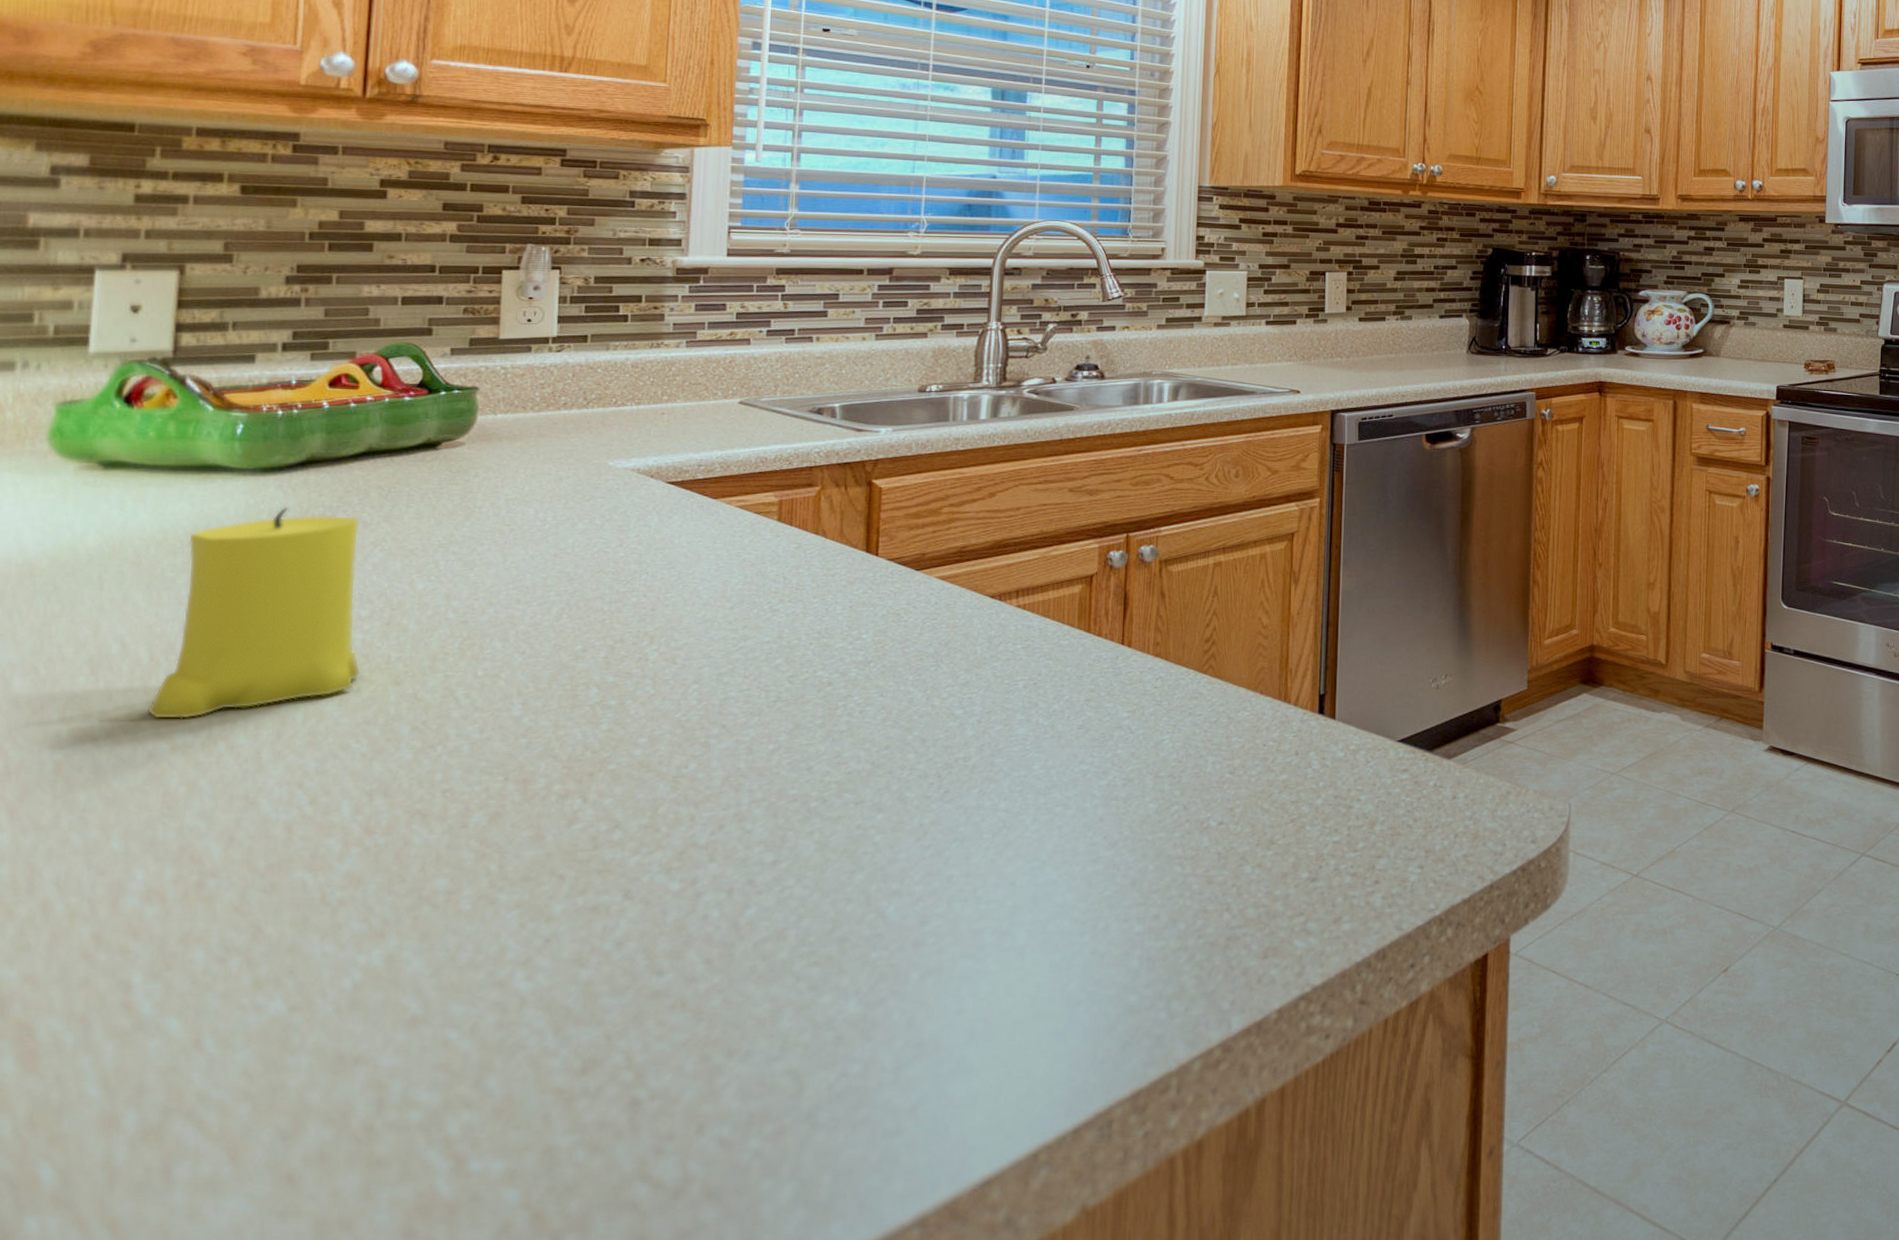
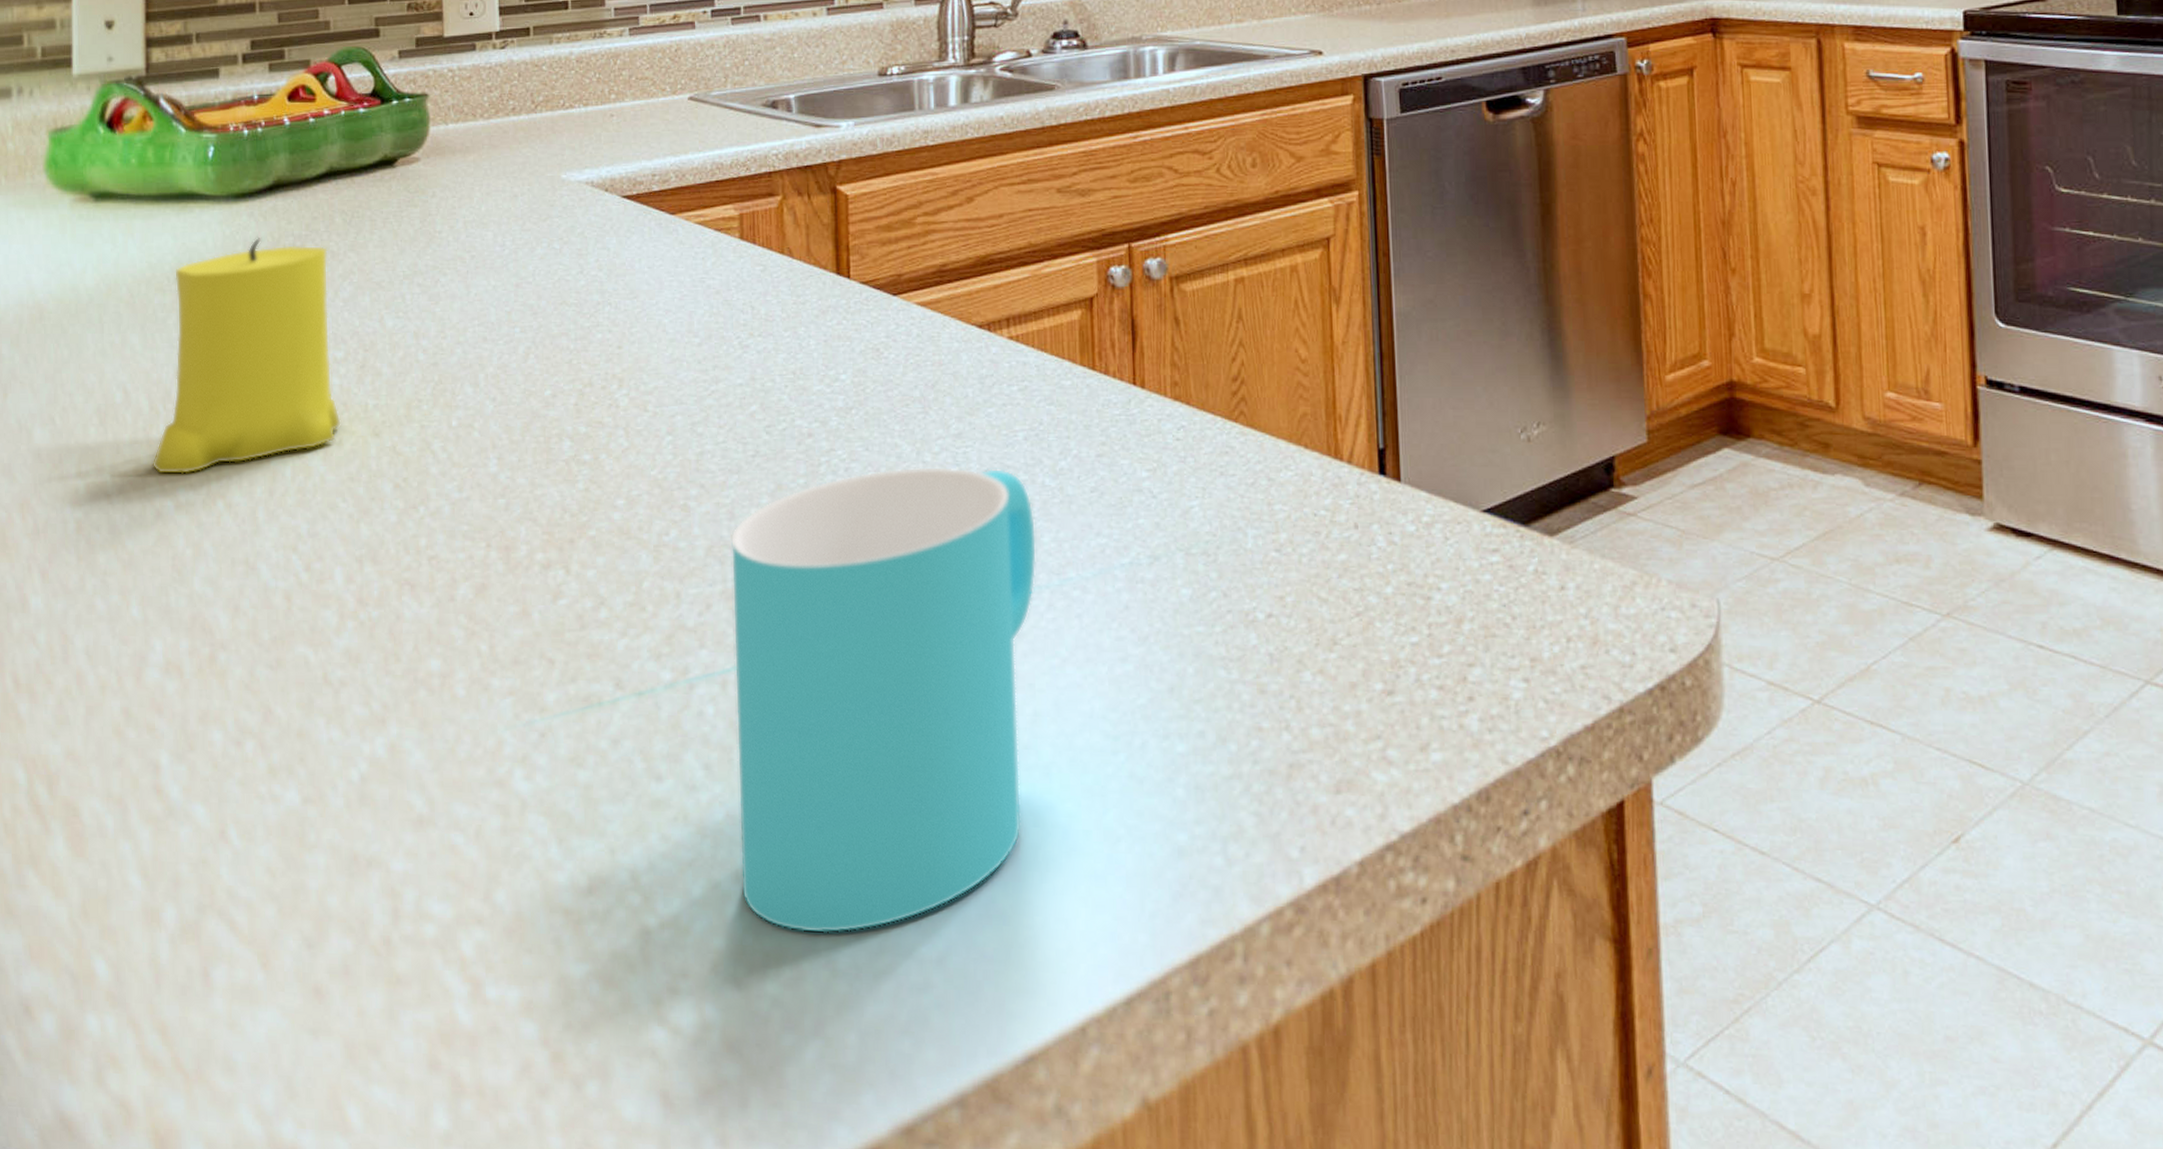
cup: none [732,710,1028,1094] -> present [730,467,1037,934]

